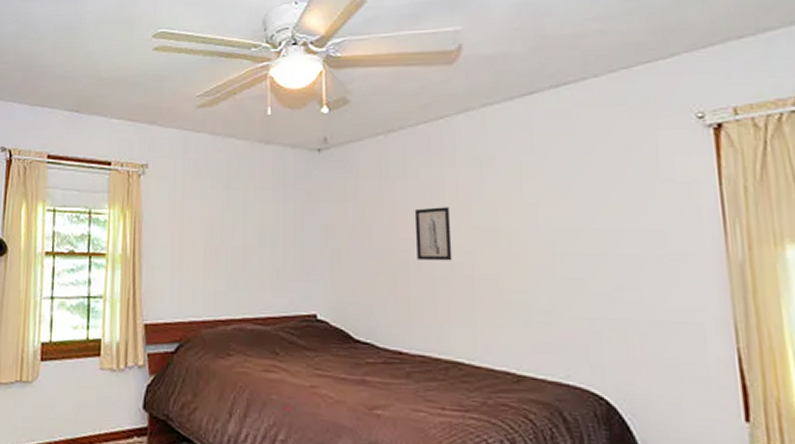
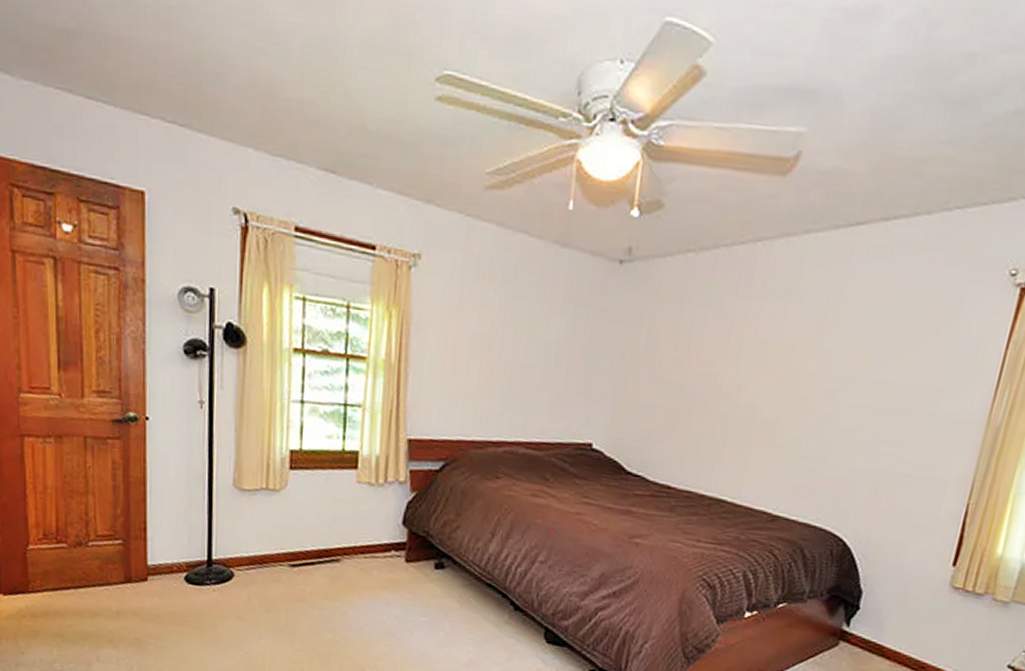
wall art: present [414,207,452,261] -> none [703,341,746,401]

